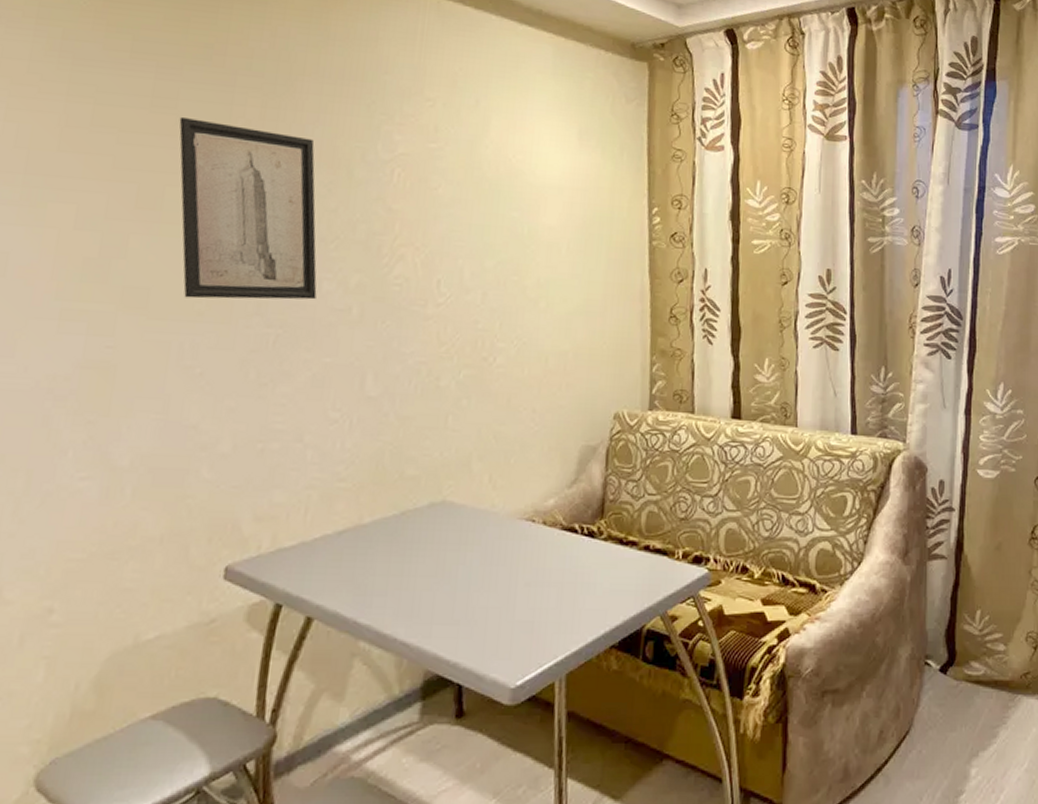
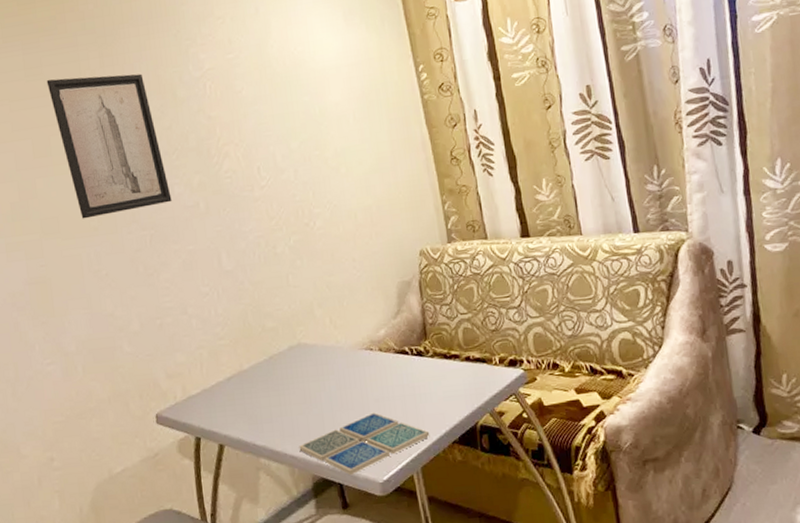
drink coaster: none [415,599,585,676] -> present [299,412,430,476]

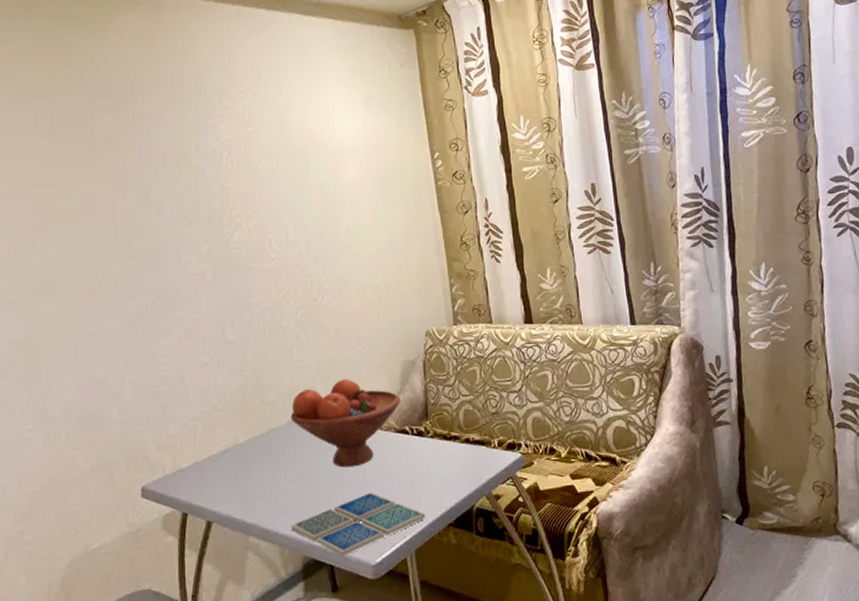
wall art: present [46,73,172,219] -> none [57,137,178,281]
fruit bowl: none [291,302,398,390] -> present [290,379,400,468]

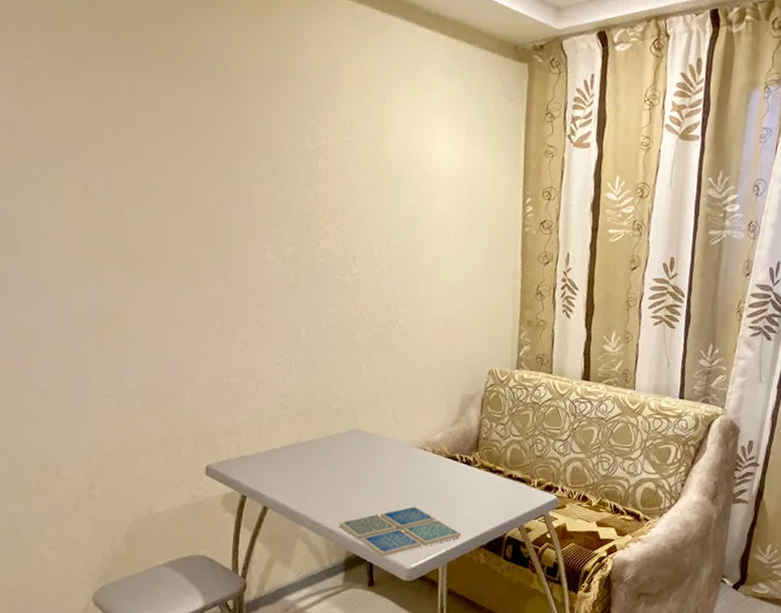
fruit bowl: present [290,379,400,468] -> none [351,400,456,482]

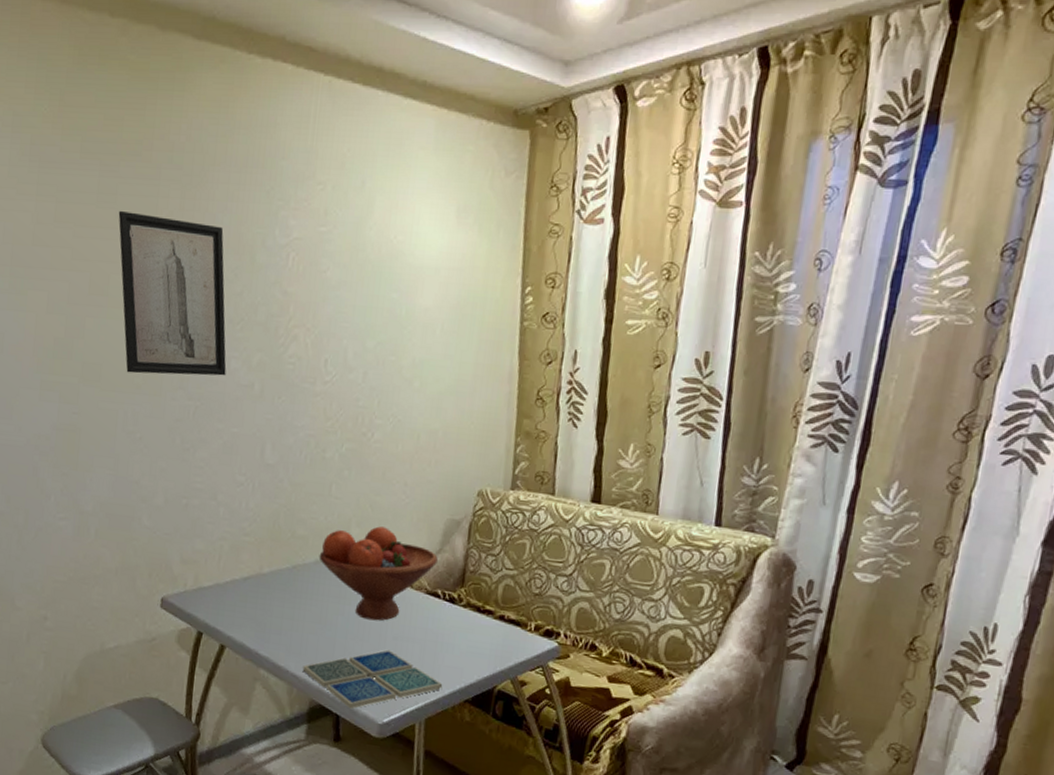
wall art: none [153,109,262,267] -> present [118,210,226,376]
fruit bowl: none [351,400,456,482] -> present [319,526,438,621]

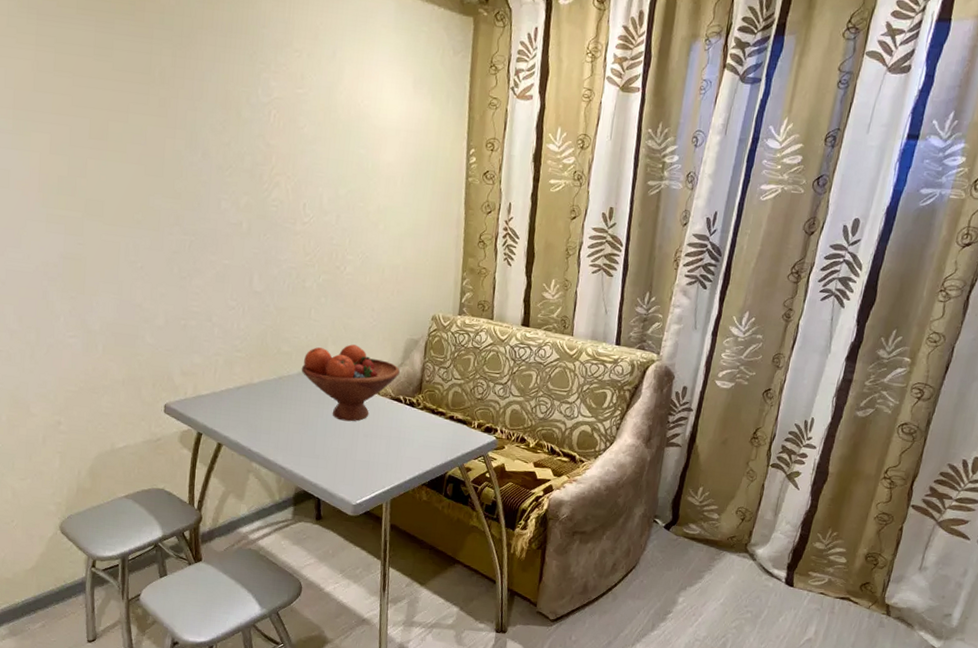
wall art: present [118,210,226,376] -> none [114,63,217,215]
drink coaster: present [302,650,443,710] -> none [289,445,405,494]

